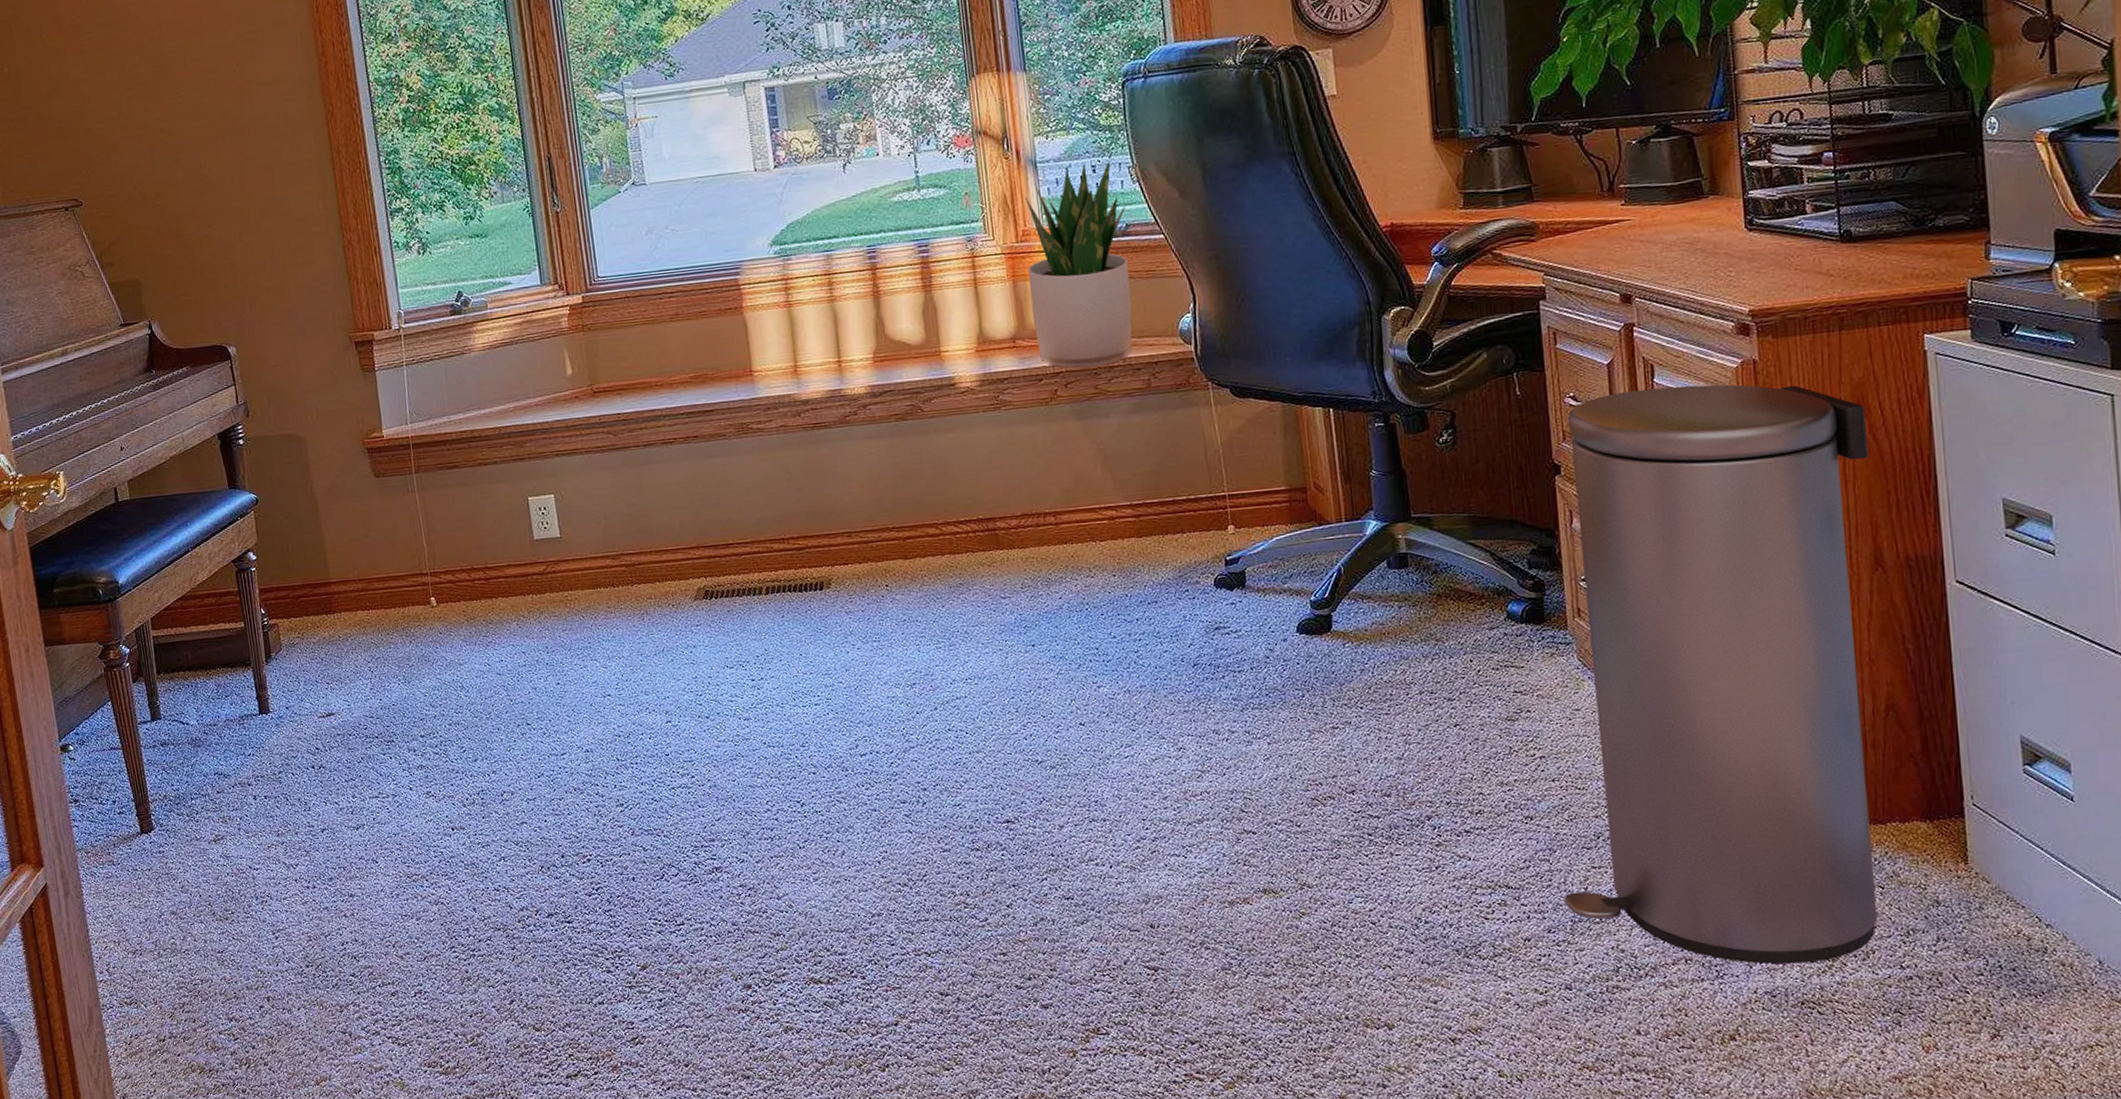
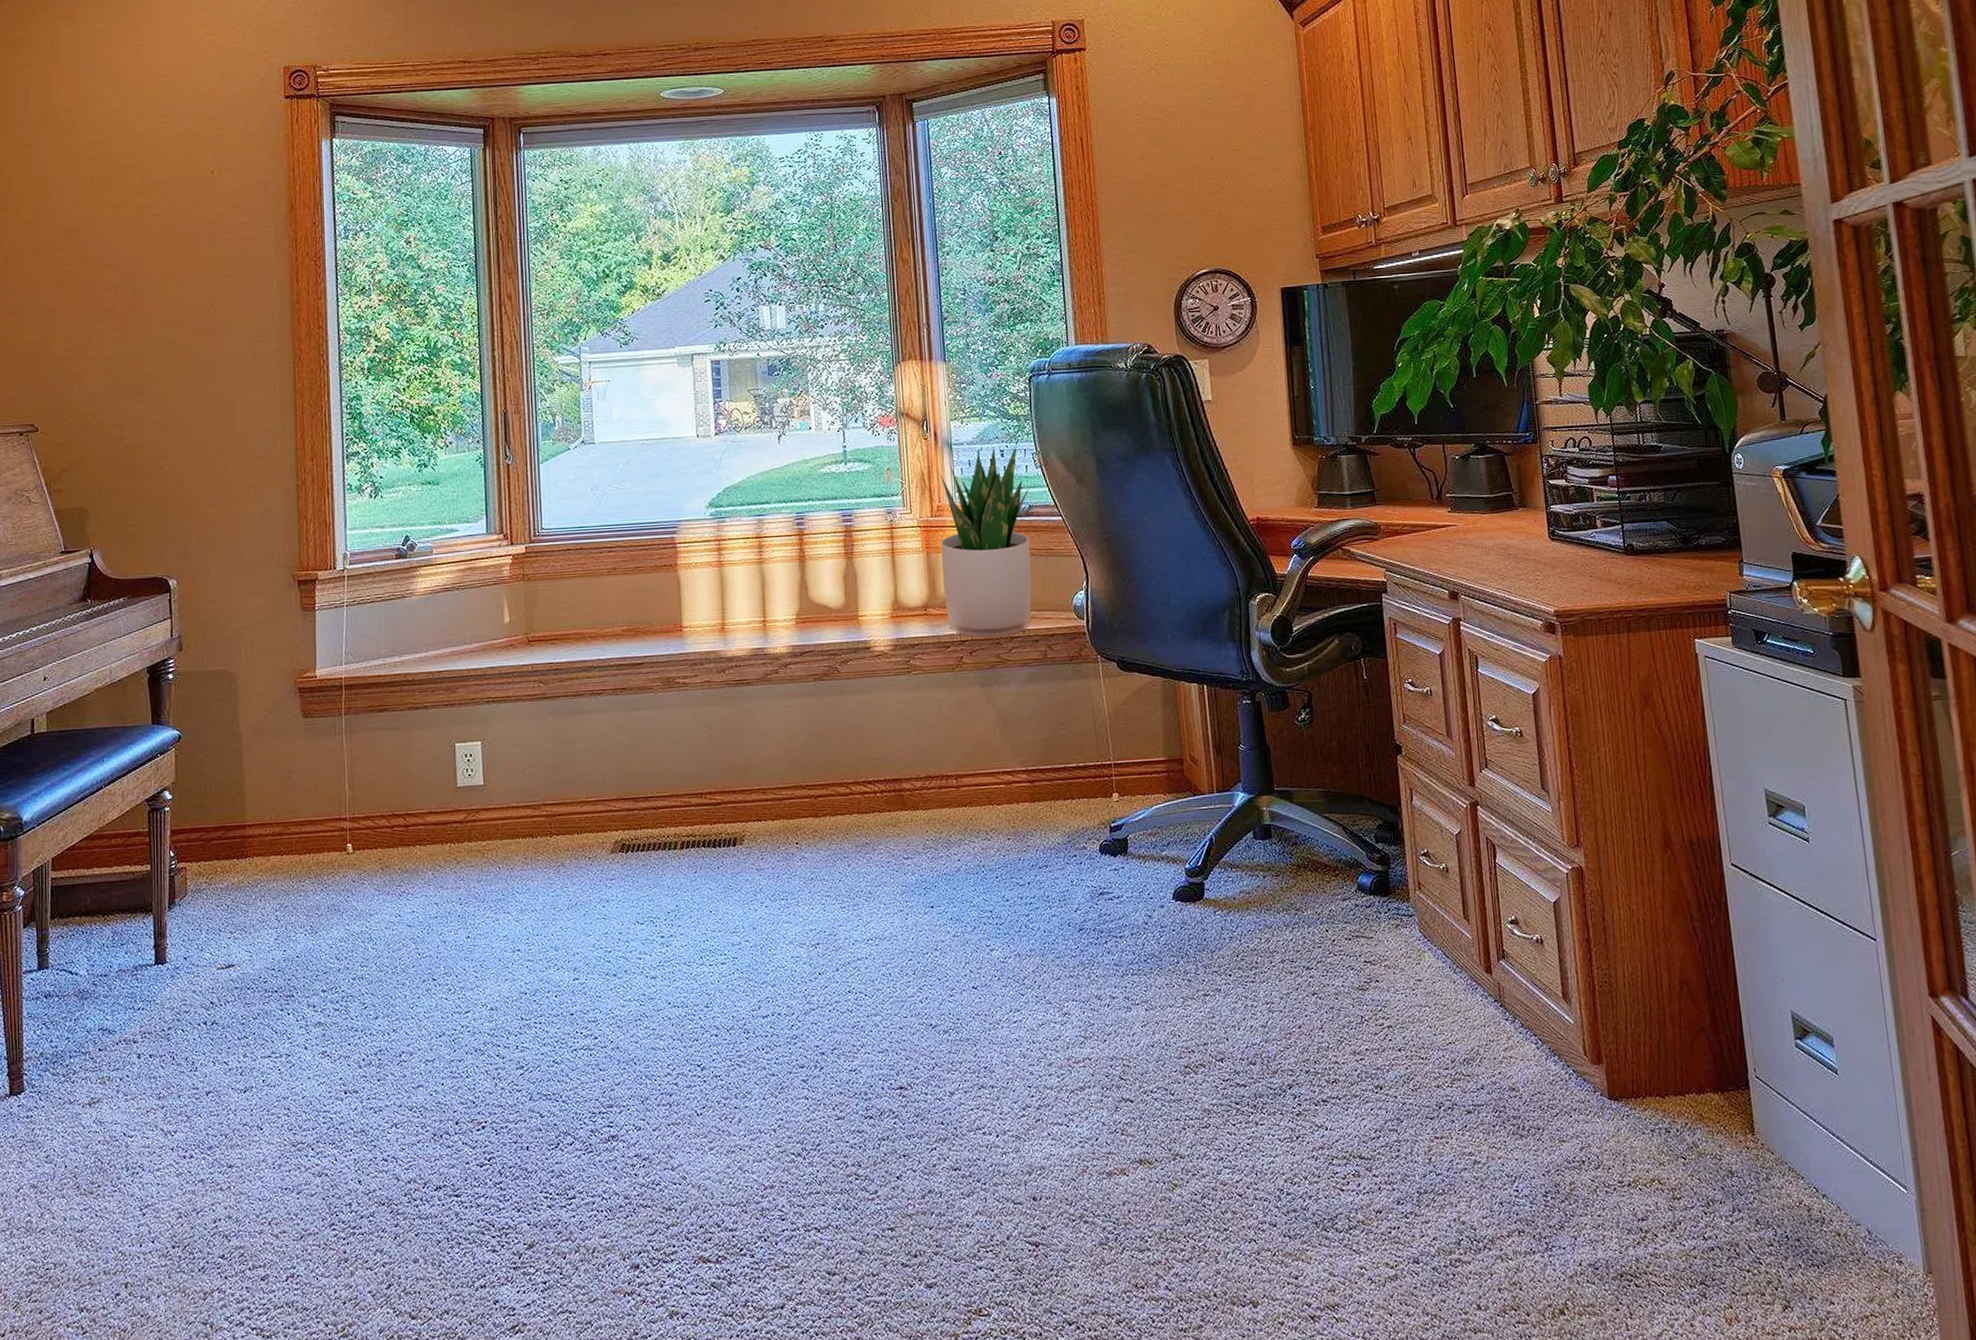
pedal bin: present [1563,384,1878,964] -> none [1408,676,1682,1236]

